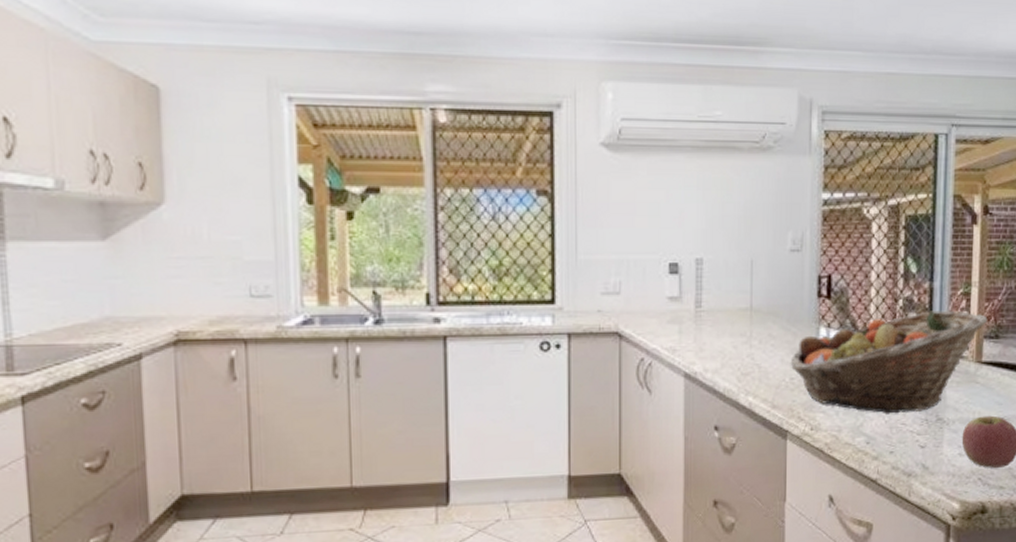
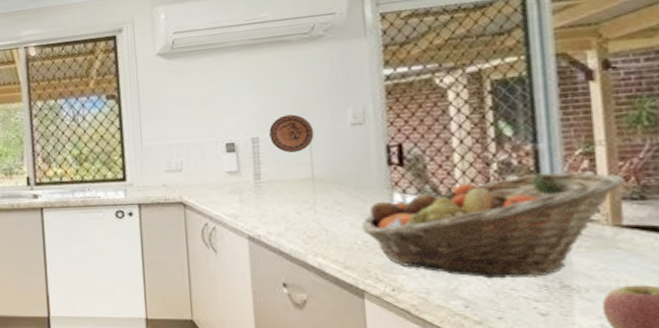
decorative plate: none [714,234,756,279] -> present [269,114,314,153]

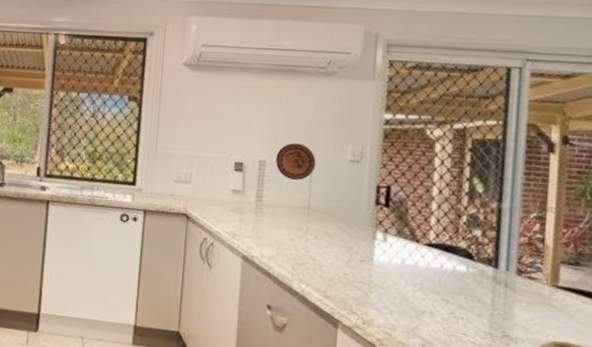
fruit basket: present [361,172,626,279] -> none [344,229,566,325]

